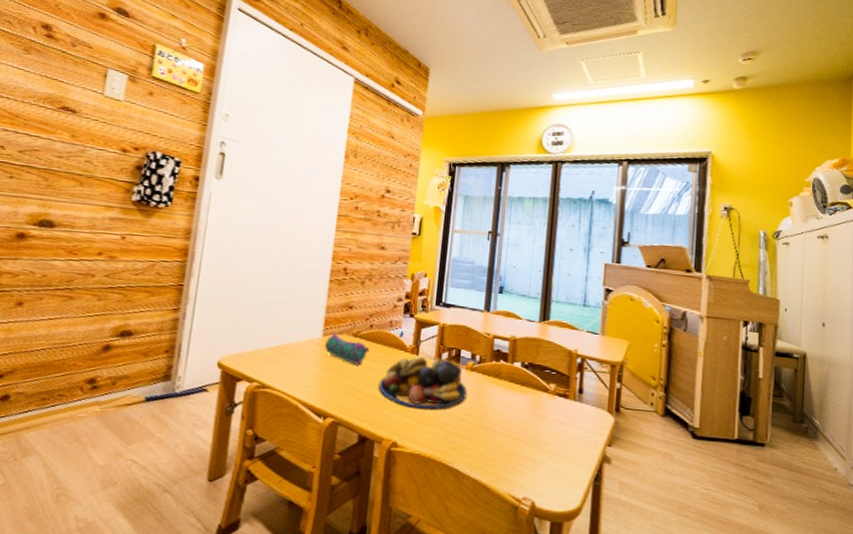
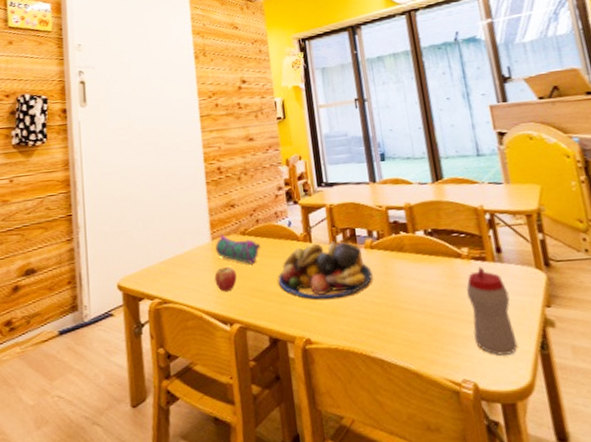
fruit: none [317,363,340,387] -> present [214,267,237,292]
sippy cup: none [542,403,580,482] -> present [466,267,518,355]

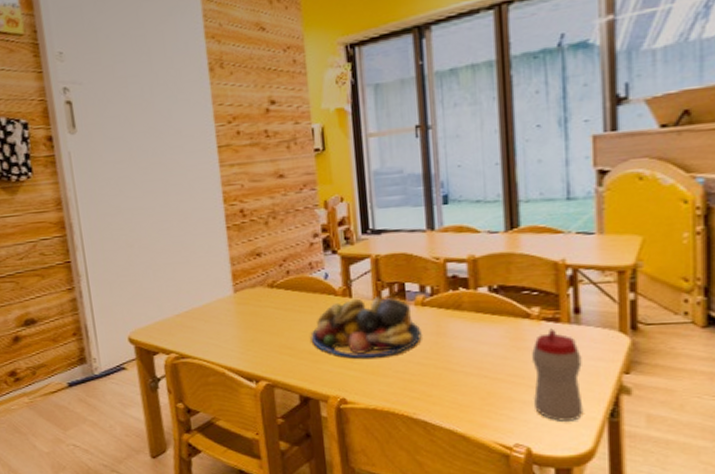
fruit: present [214,267,237,292] -> none [238,322,264,348]
pencil case: present [215,235,261,264] -> none [239,287,292,319]

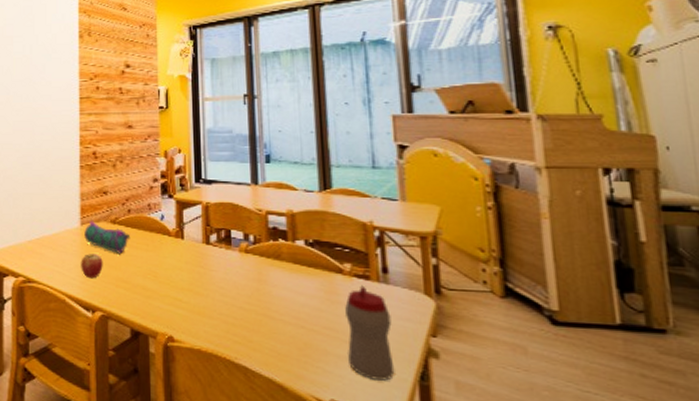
fruit: none [238,322,264,348] -> present [81,254,103,279]
pencil case: none [239,287,292,319] -> present [84,221,131,253]
fruit bowl: present [311,297,422,359] -> none [145,240,245,299]

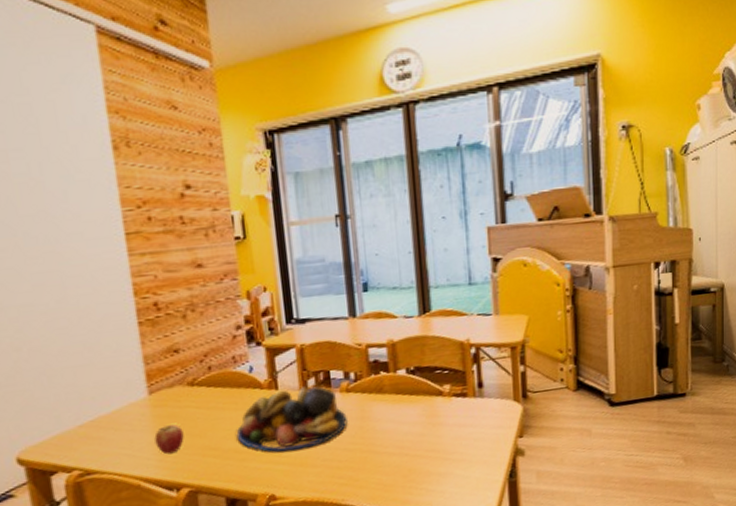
pencil case: present [84,221,131,253] -> none [154,387,215,419]
fruit bowl: none [145,240,245,299] -> present [236,386,348,453]
sippy cup: present [345,285,395,381] -> none [445,403,489,488]

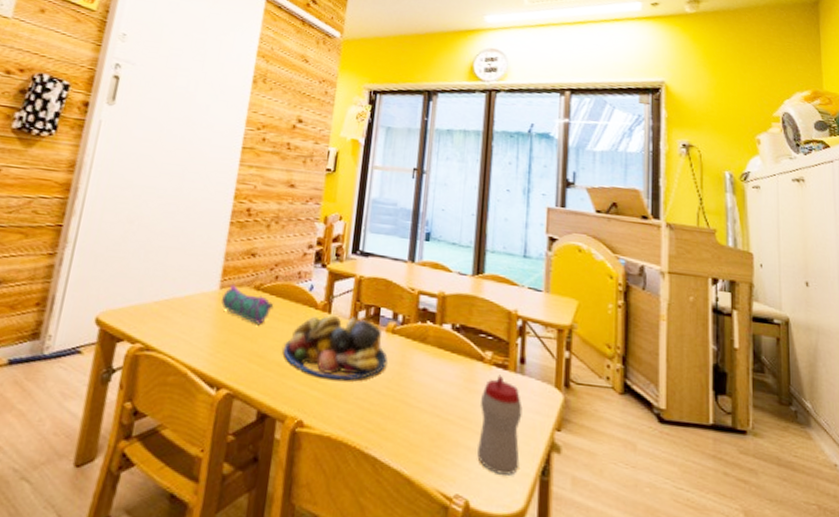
pencil case: none [154,387,215,419] -> present [221,284,274,324]
fruit: present [154,424,185,455] -> none [211,322,239,351]
sippy cup: none [445,403,489,488] -> present [477,375,523,475]

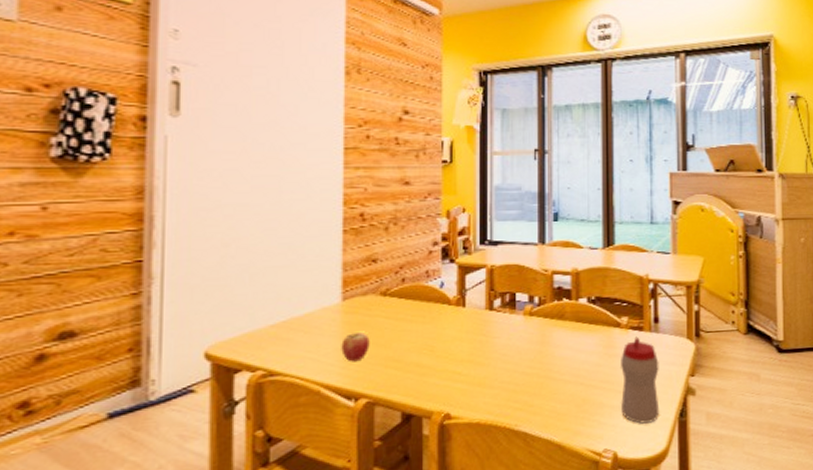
fruit: none [211,322,239,351] -> present [341,332,370,362]
pencil case: present [221,284,274,324] -> none [347,294,404,330]
fruit bowl: present [283,315,388,381] -> none [420,306,528,370]

